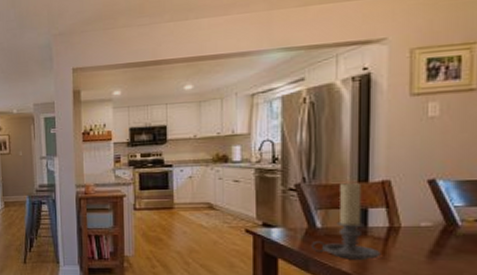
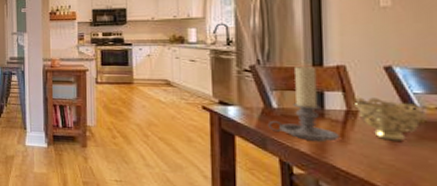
decorative bowl: none [396,212,465,256] -> present [353,97,426,141]

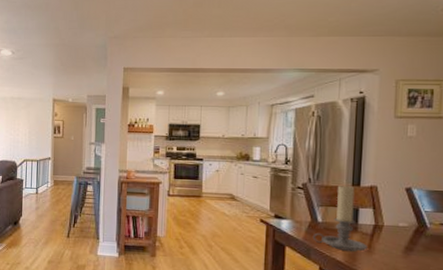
decorative bowl: present [353,97,426,141] -> none [380,214,432,252]

